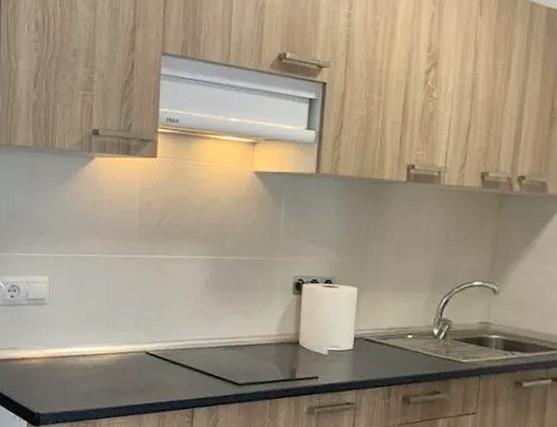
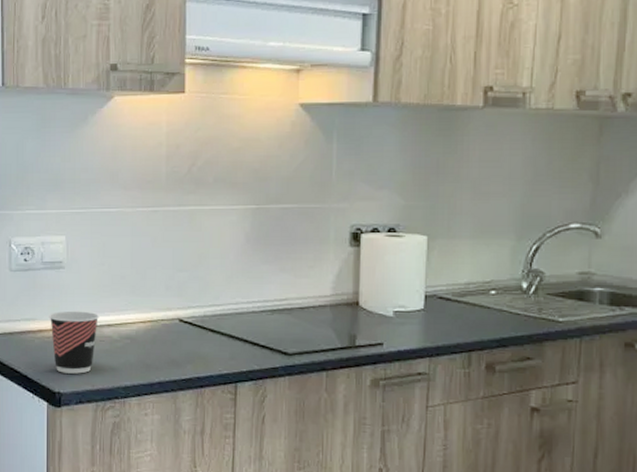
cup: none [31,342,76,397] -> present [49,311,100,374]

